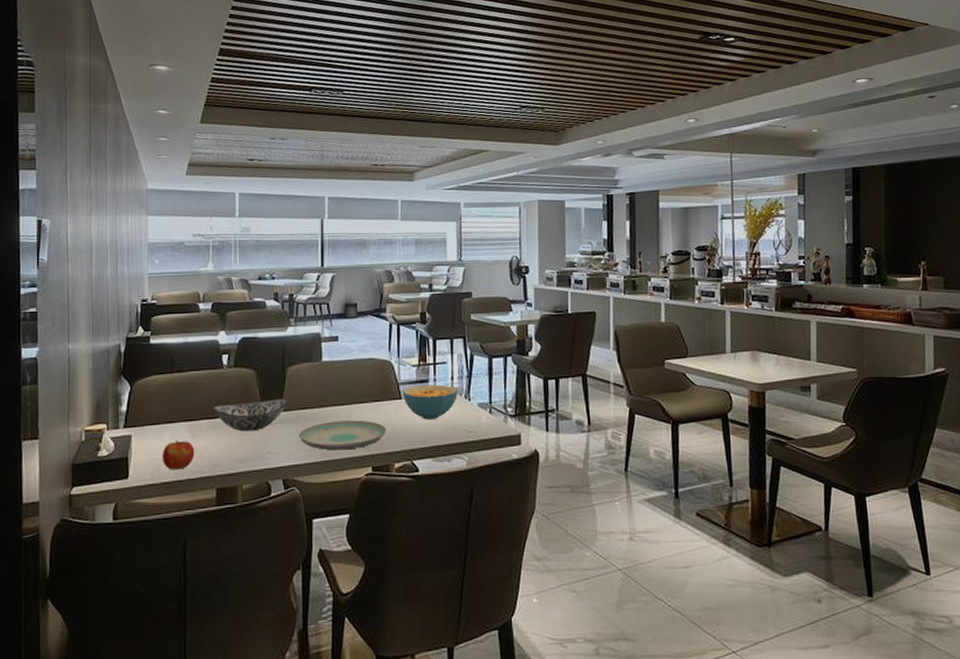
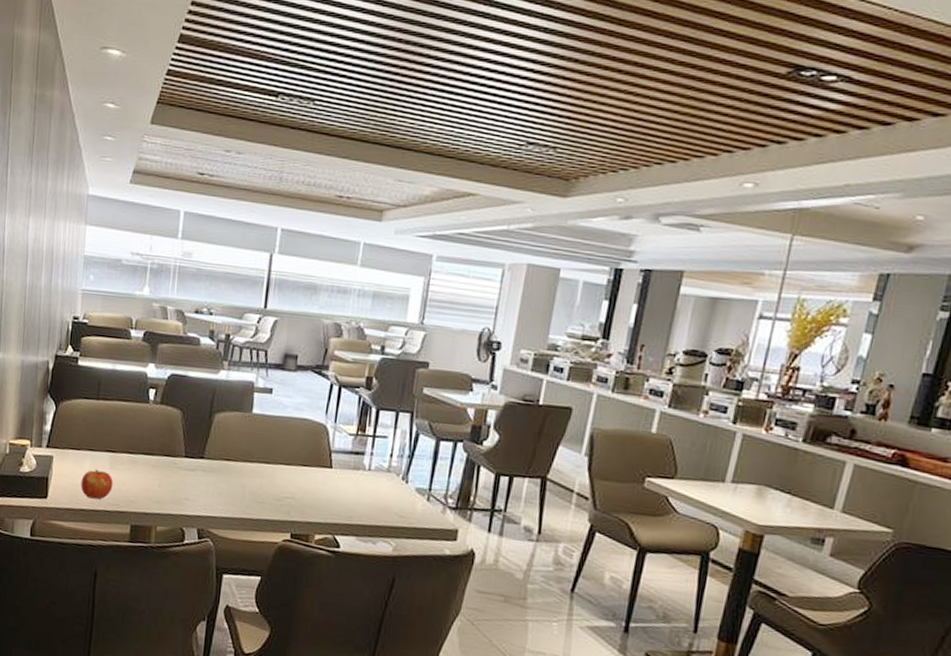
decorative bowl: present [212,398,288,432] -> none [134,440,212,474]
plate: present [299,420,387,451] -> none [219,478,312,512]
cereal bowl: present [403,384,458,420] -> none [334,456,395,497]

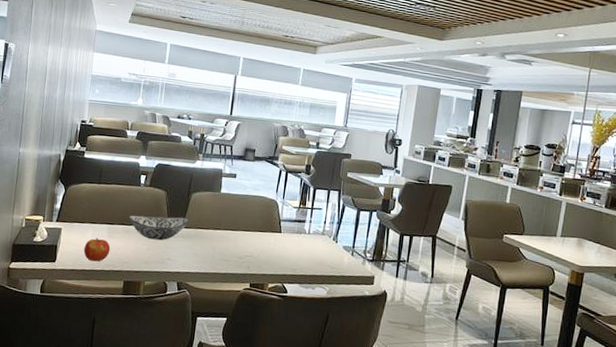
decorative bowl: none [134,440,212,474] -> present [128,215,190,240]

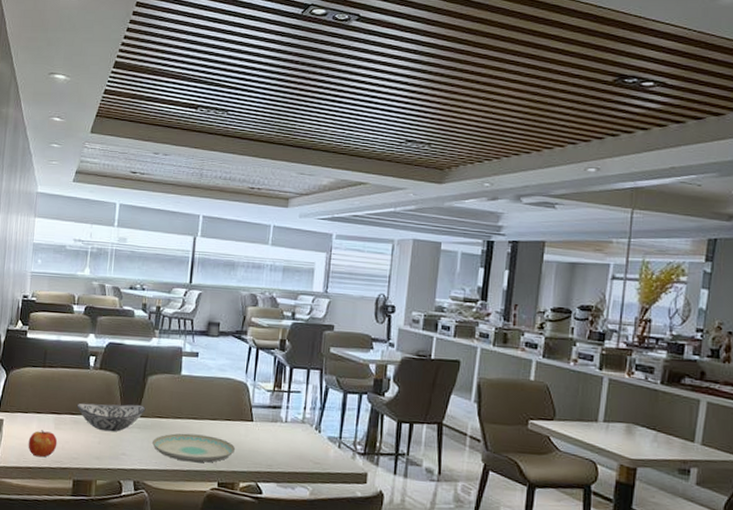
plate: none [194,242,266,267] -> present [152,433,236,463]

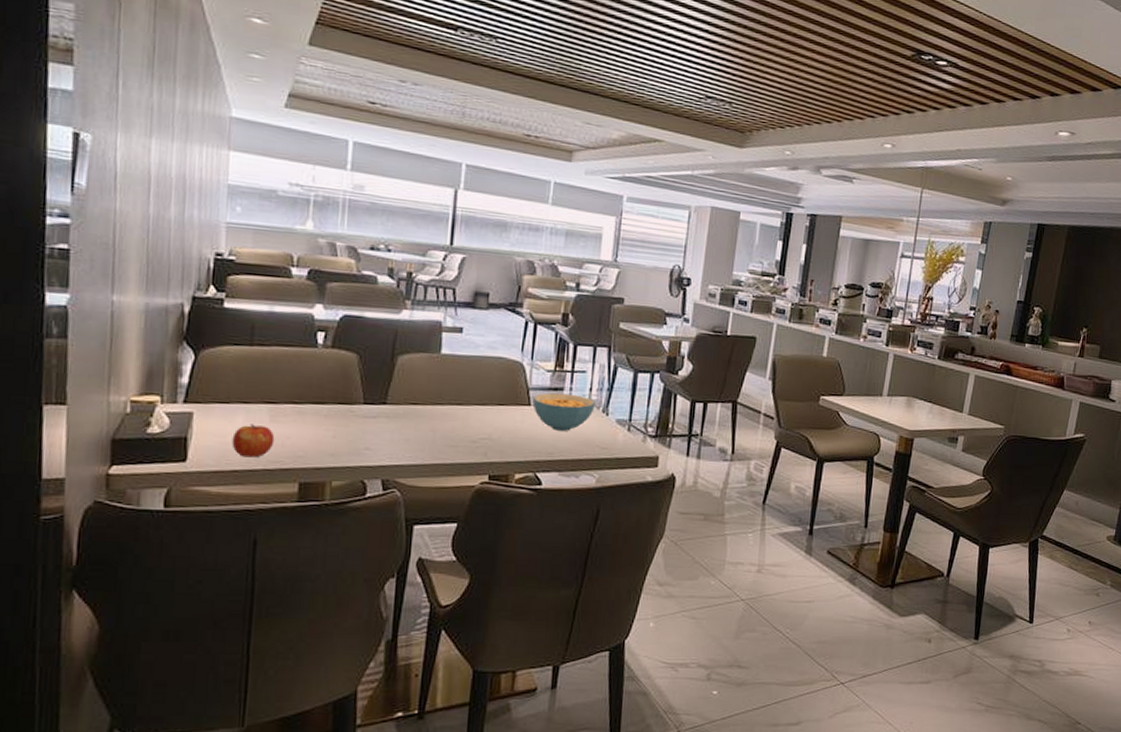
decorative bowl: present [76,403,146,432] -> none [300,389,396,423]
plate: present [152,433,236,463] -> none [405,421,510,454]
cereal bowl: none [255,410,309,446] -> present [532,393,595,431]

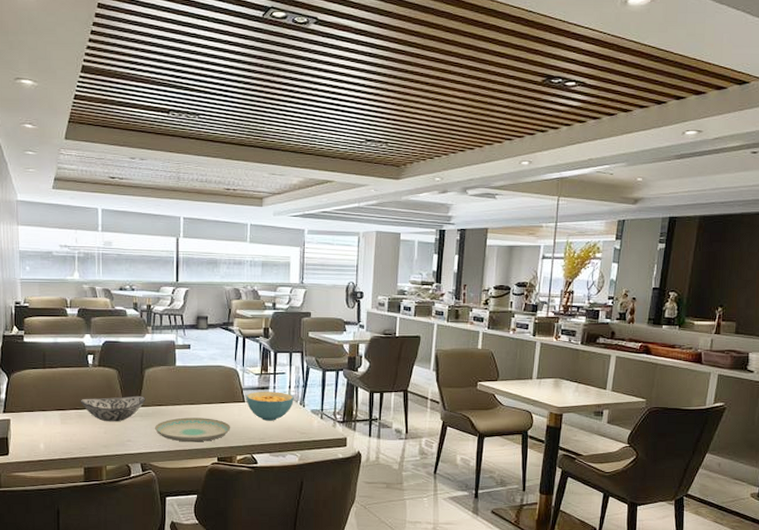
apple: present [231,424,275,458] -> none [37,426,65,450]
decorative bowl: none [300,389,396,423] -> present [80,395,146,422]
plate: none [405,421,510,454] -> present [155,417,231,442]

